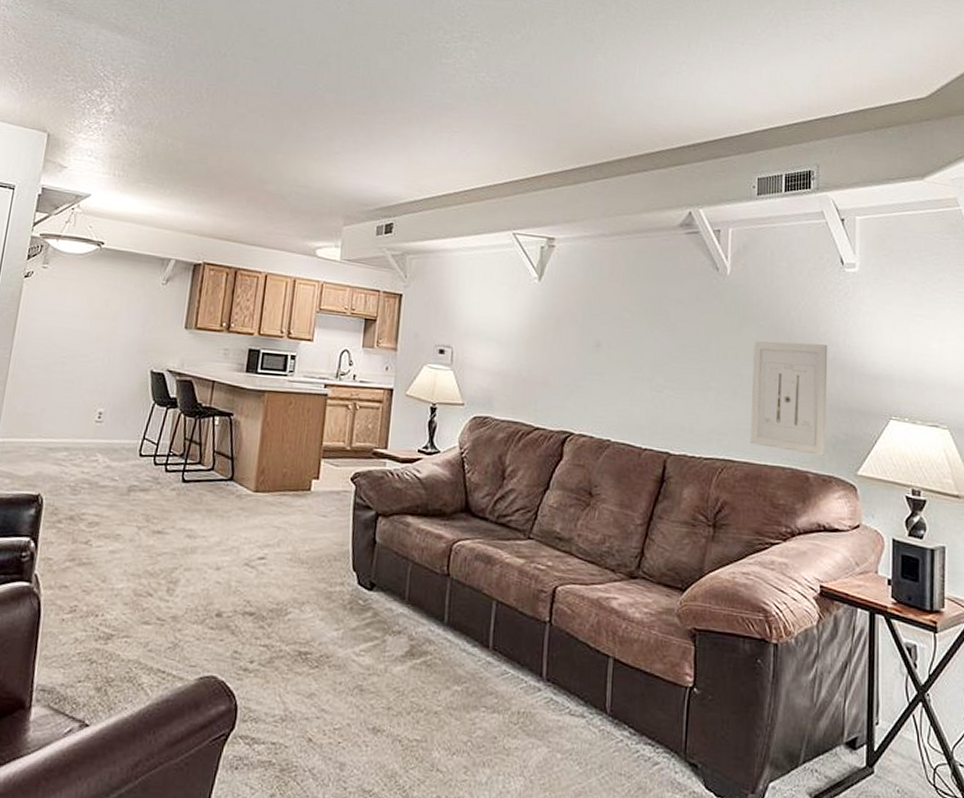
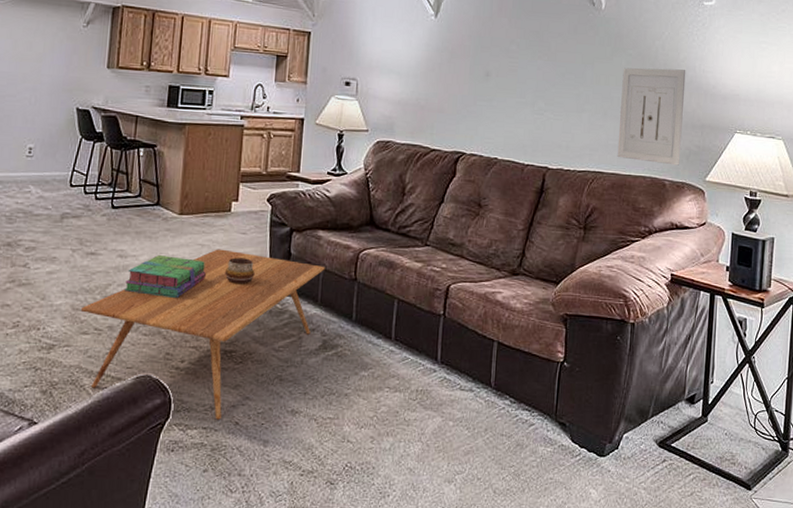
coffee table: none [143,532,414,734] -> present [80,249,325,420]
stack of books: none [192,537,281,588] -> present [125,255,206,299]
decorative bowl: none [301,543,335,575] -> present [224,257,255,284]

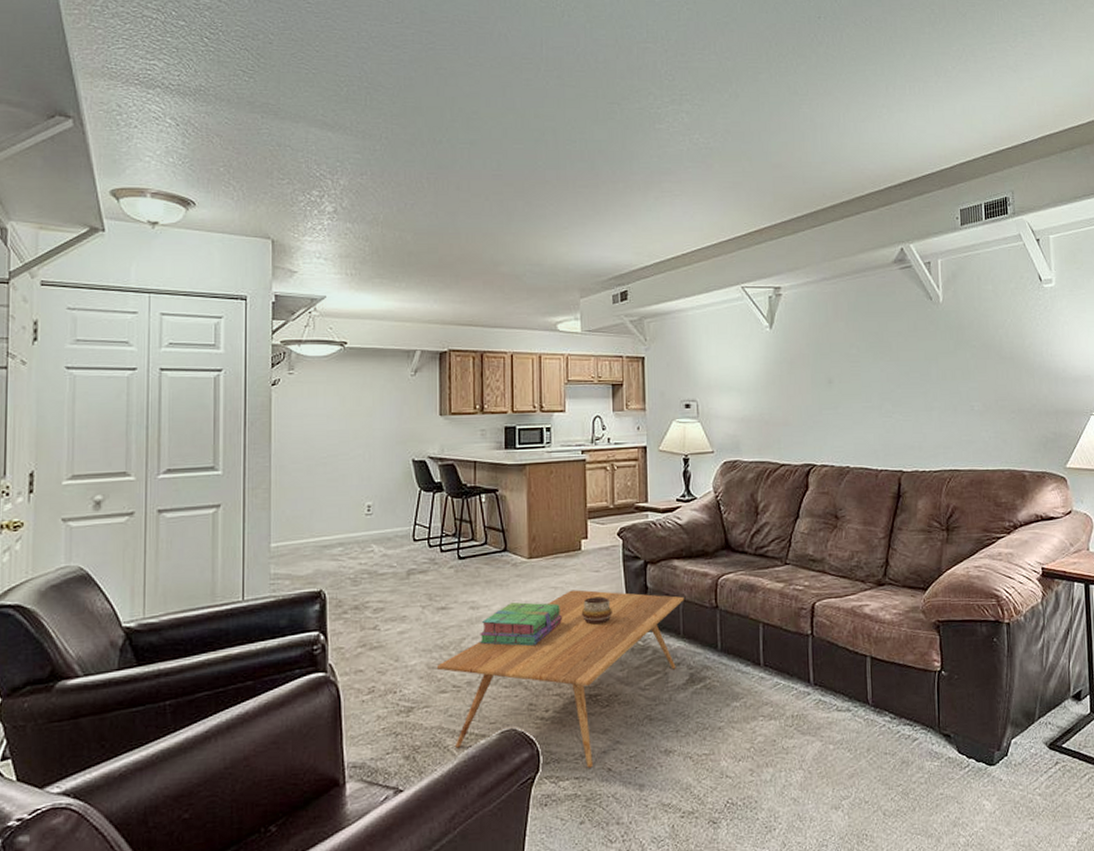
wall art: present [617,67,686,166] -> none [968,356,1038,455]

